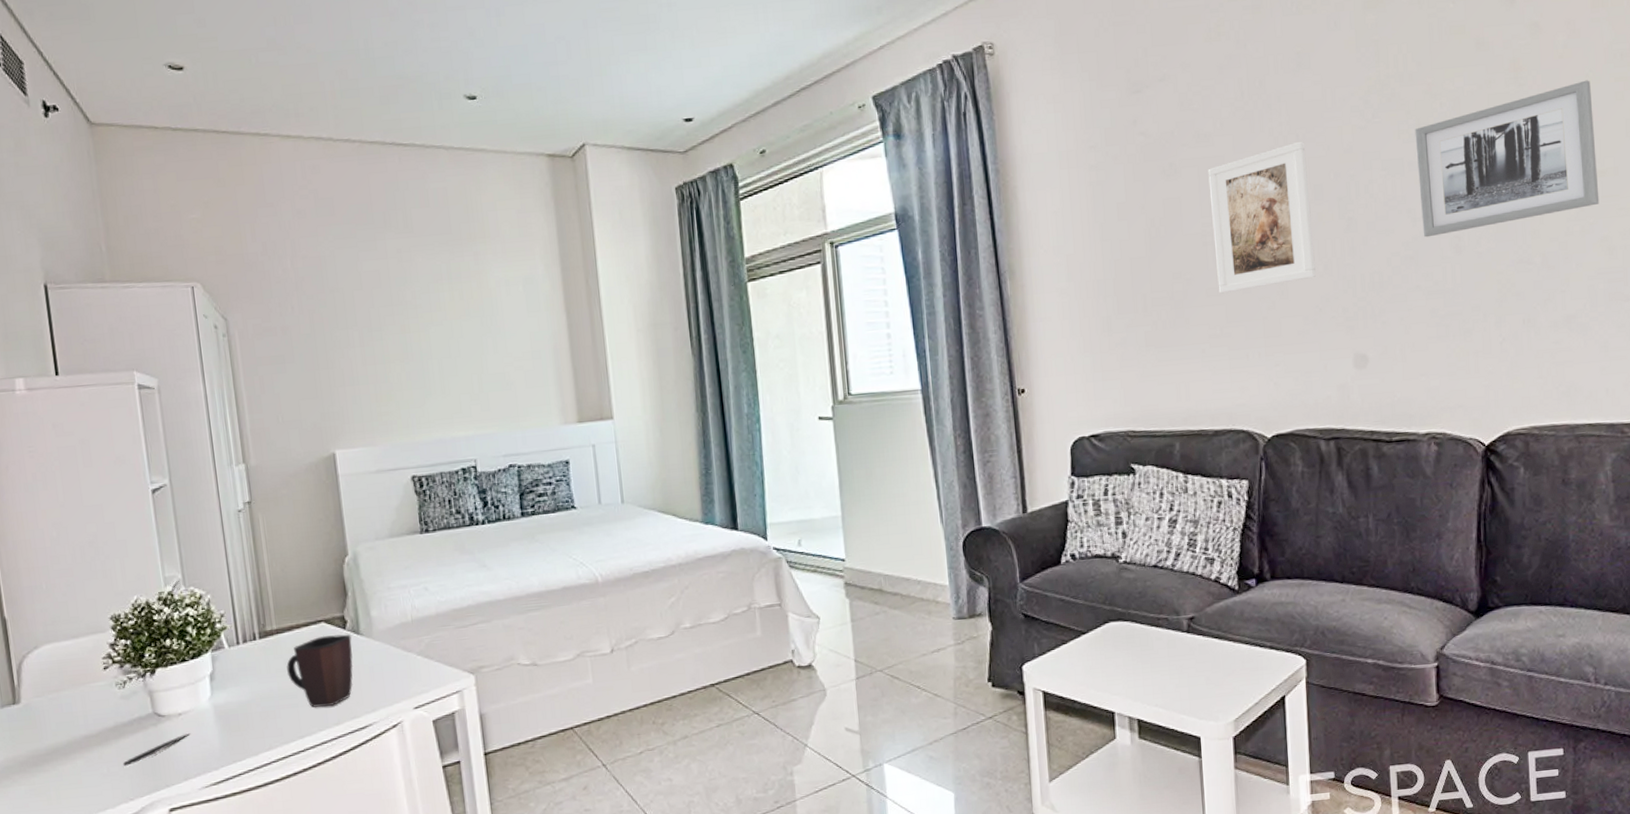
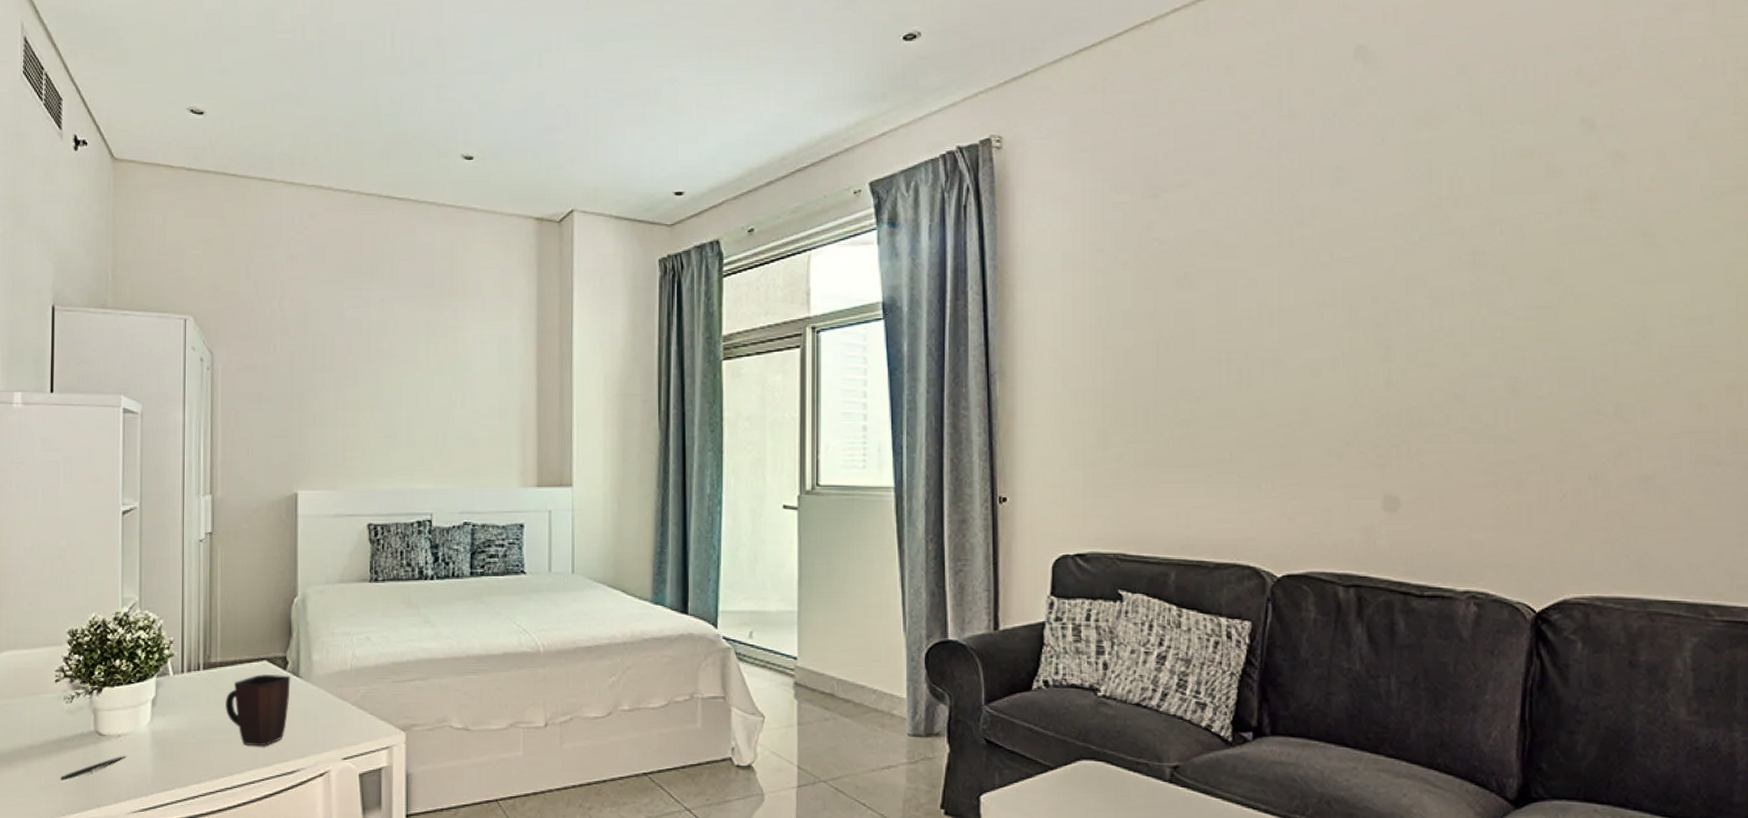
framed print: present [1208,141,1316,294] -> none [1227,260,1344,416]
wall art: present [1415,80,1600,238] -> none [1469,217,1688,375]

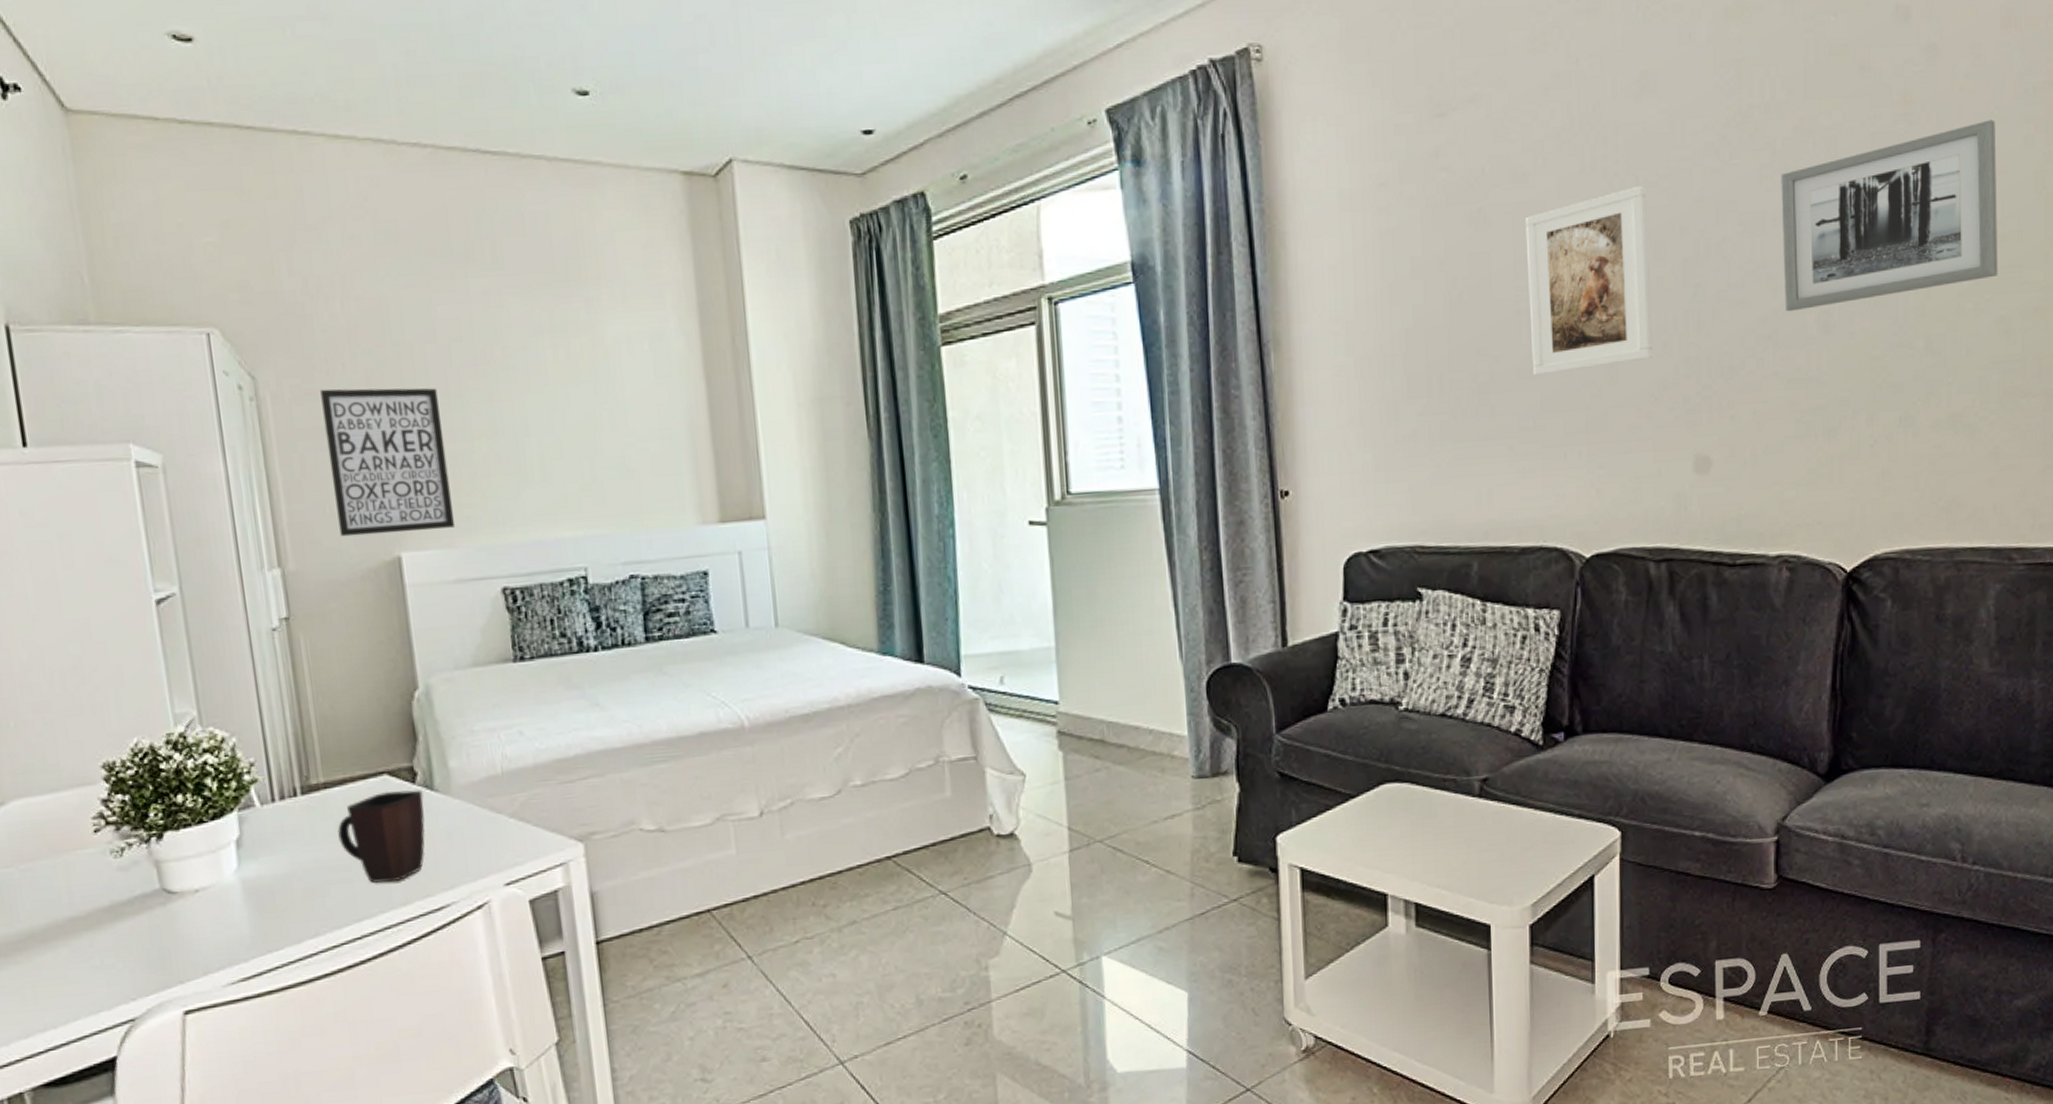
pen: present [60,756,126,782] -> none [121,915,211,958]
wall art: none [256,364,339,475] -> present [320,388,454,537]
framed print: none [1227,260,1344,416] -> present [1525,185,1652,376]
wall art: none [1469,217,1688,375] -> present [1781,119,1998,312]

